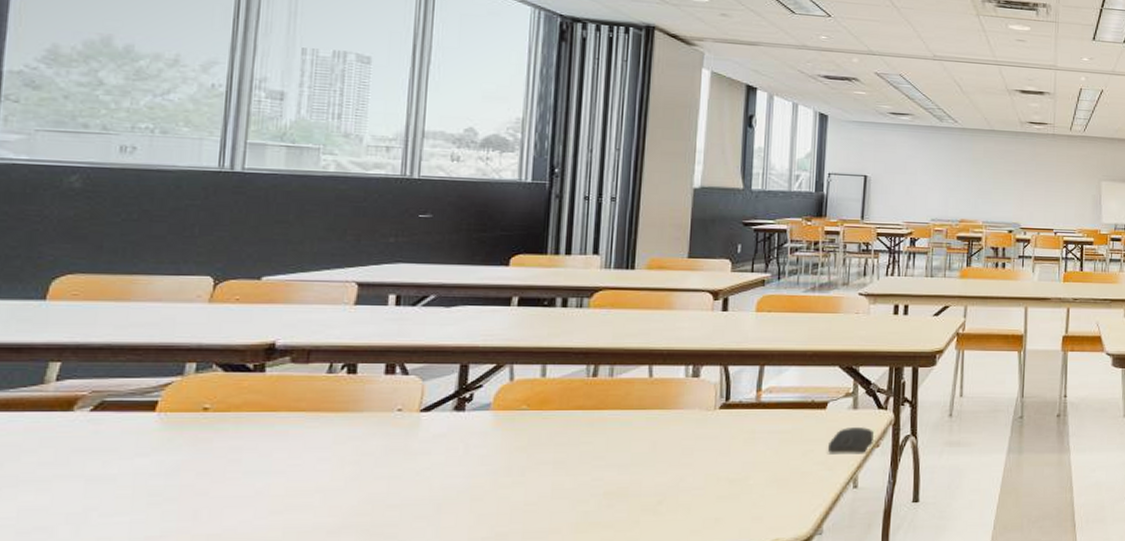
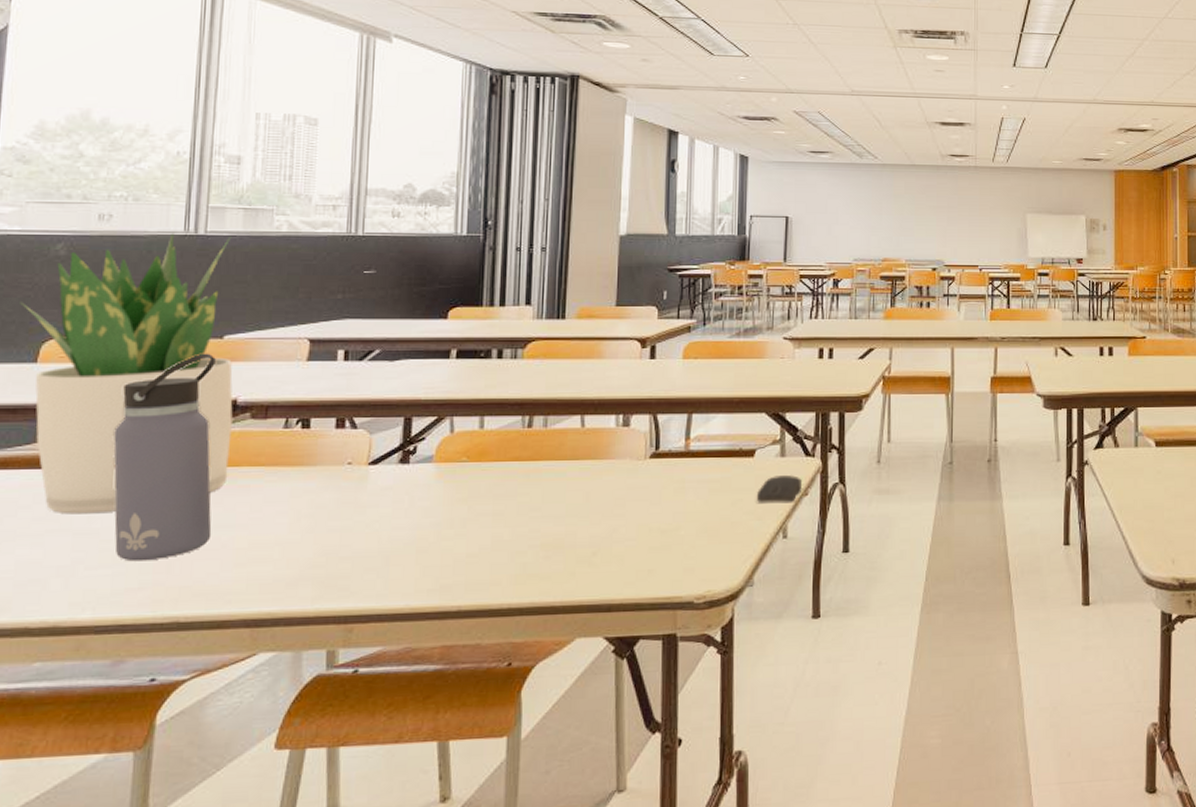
planter: none [27,169,272,459] -> present [20,233,233,514]
water bottle: none [133,294,252,509] -> present [113,353,216,562]

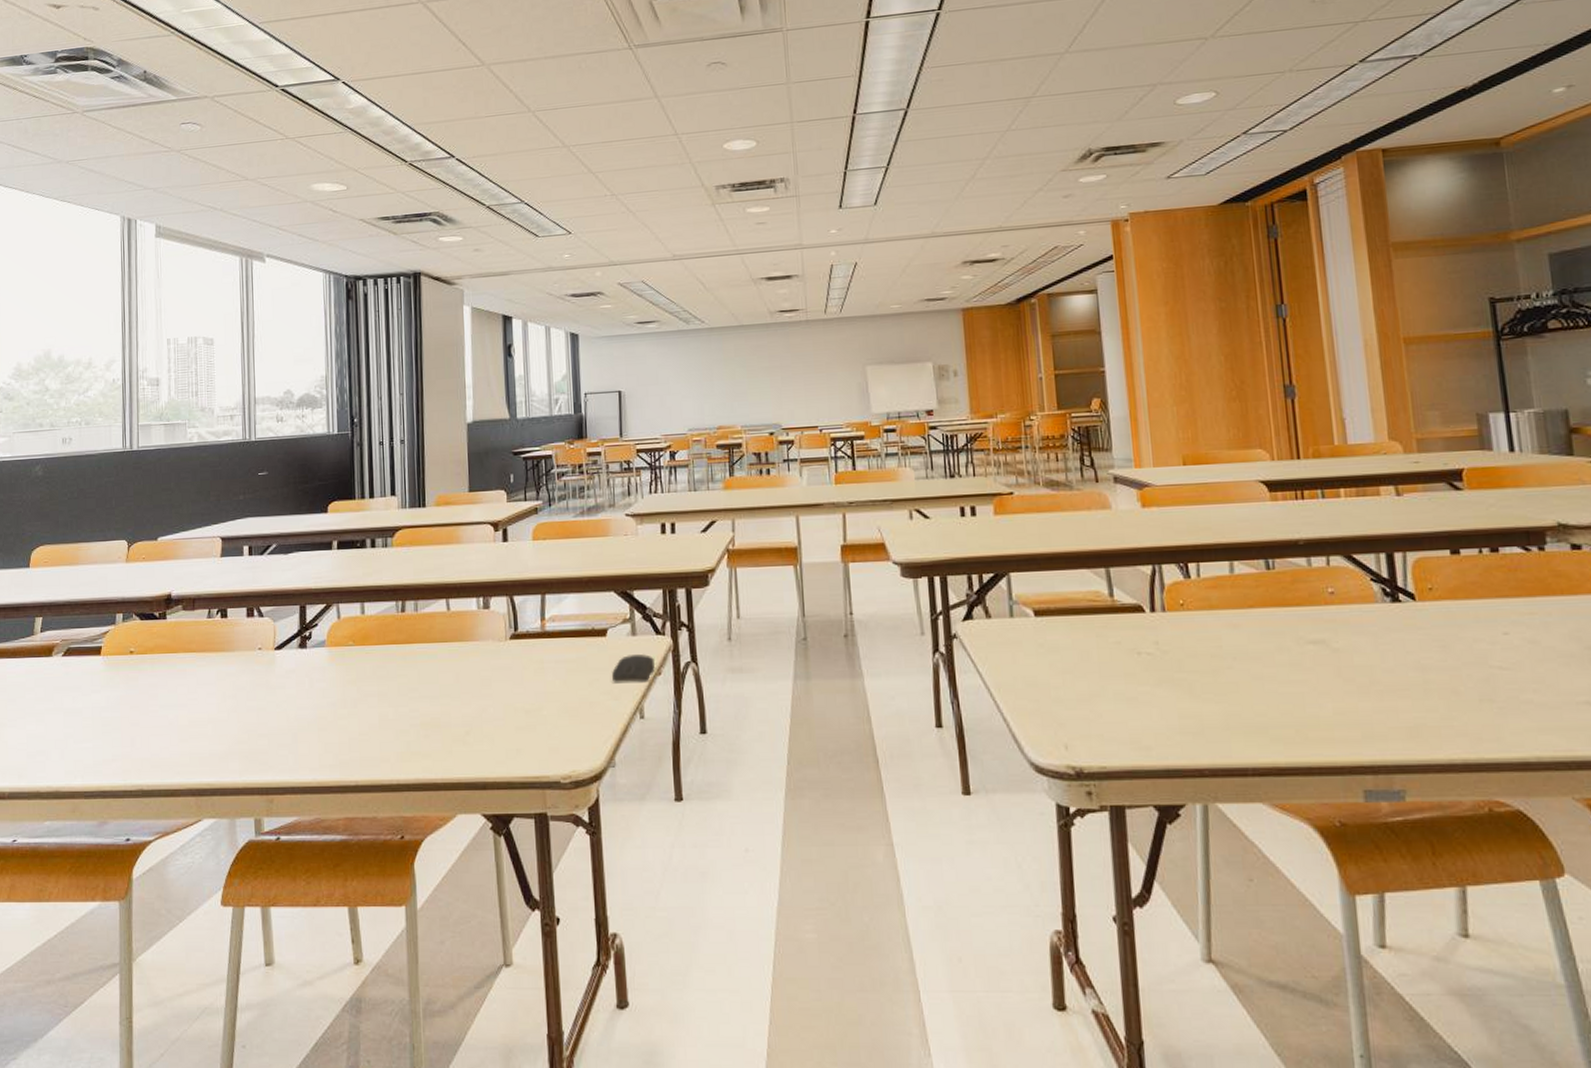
planter: present [20,233,233,514] -> none [15,450,170,696]
water bottle: present [113,353,216,562] -> none [86,553,161,737]

